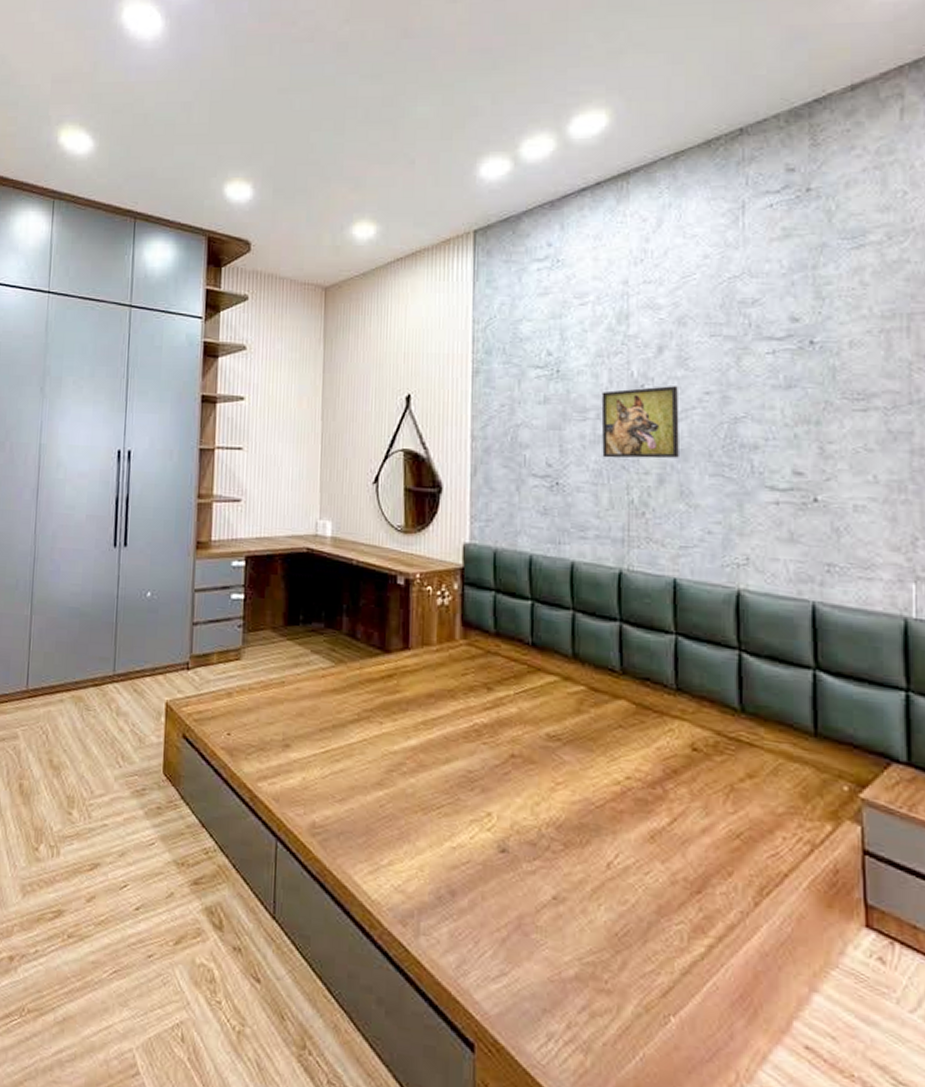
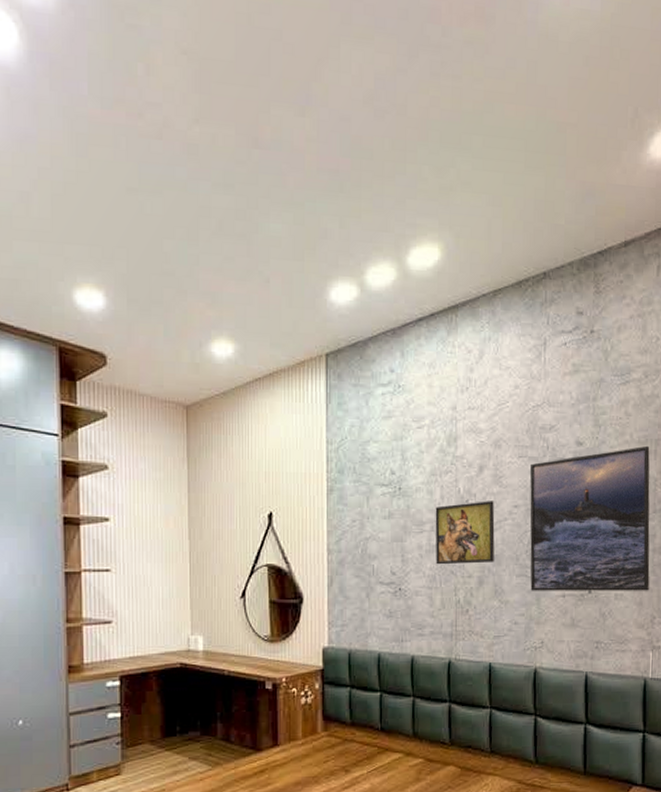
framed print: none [725,321,907,504] -> present [529,445,650,591]

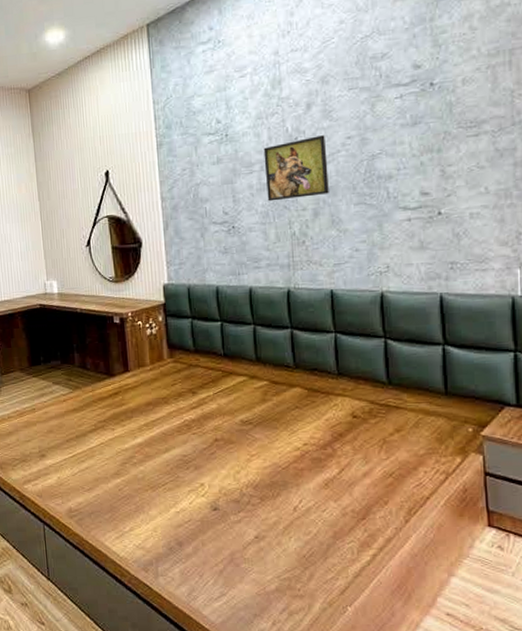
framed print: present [529,445,650,591] -> none [361,57,512,218]

